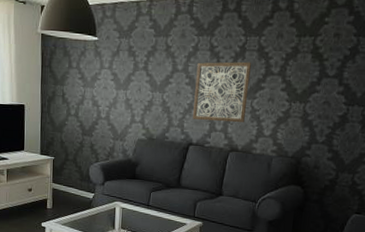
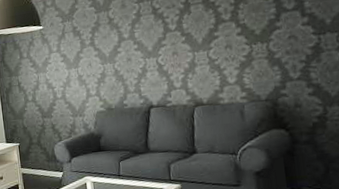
wall art: present [193,61,251,122] -> none [143,15,204,82]

